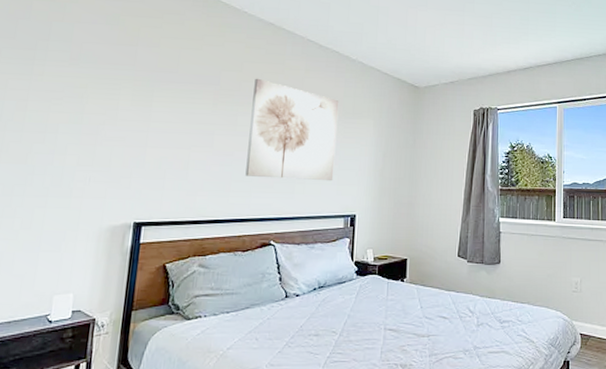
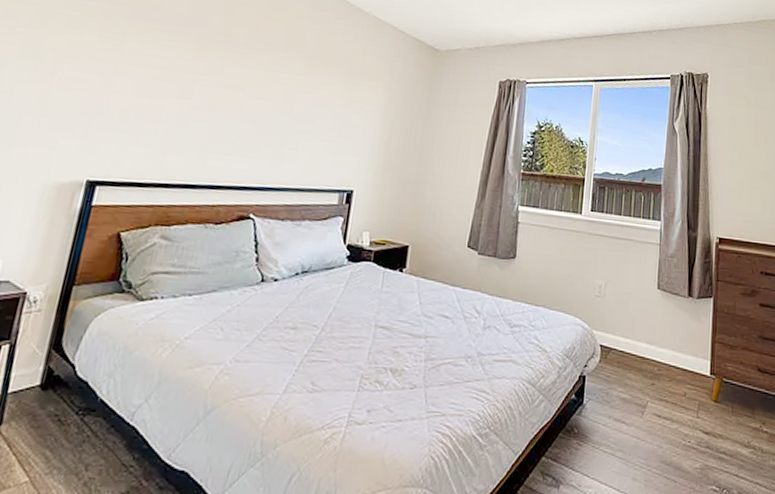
wall art: present [245,78,339,182] -> none [227,24,346,150]

